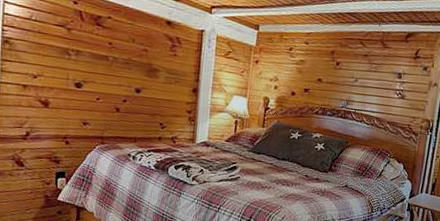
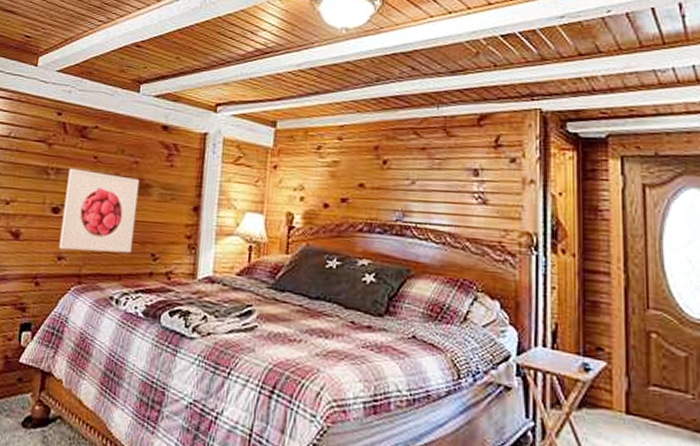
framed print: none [83,51,149,122] -> present [58,168,140,254]

